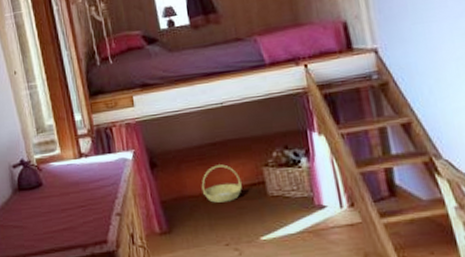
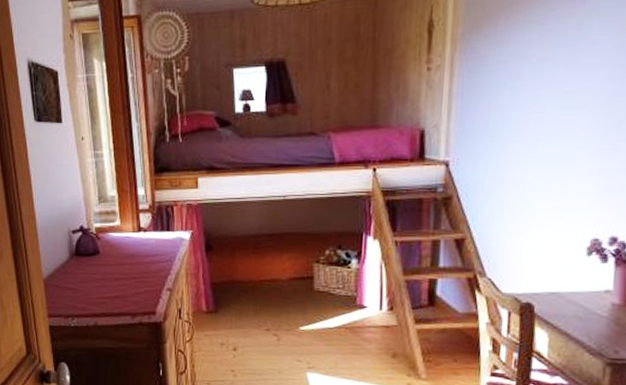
basket: present [201,164,242,203] -> none [252,255,291,291]

